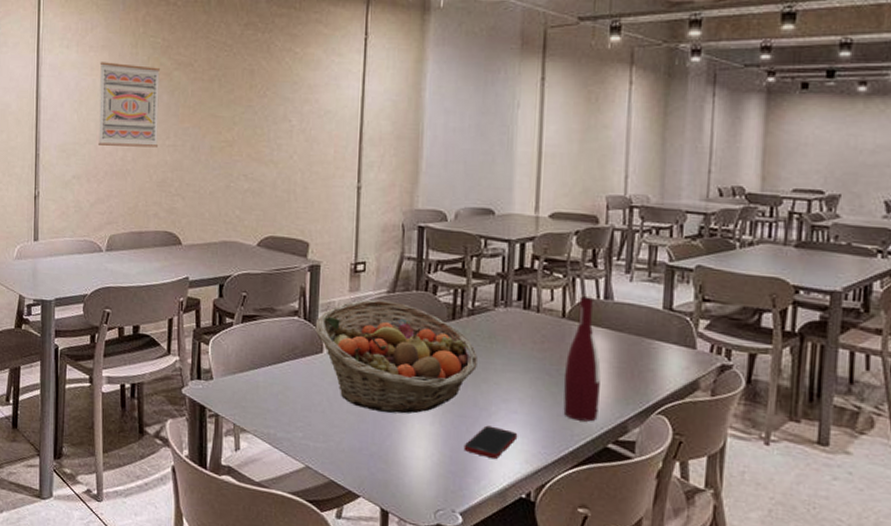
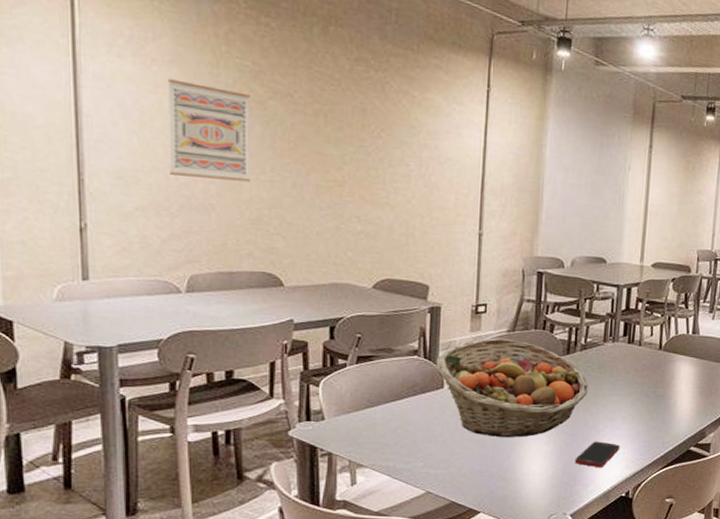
wine bottle: present [563,296,601,422] -> none [657,332,688,431]

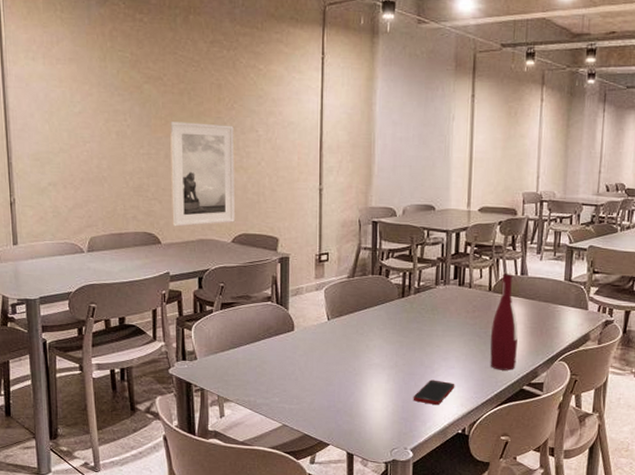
wall art: present [167,79,251,182] -> none [68,74,133,156]
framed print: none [299,146,380,268] -> present [170,122,235,227]
fruit basket: present [436,338,588,437] -> none [287,284,423,376]
wine bottle: none [657,332,688,431] -> present [490,274,518,371]

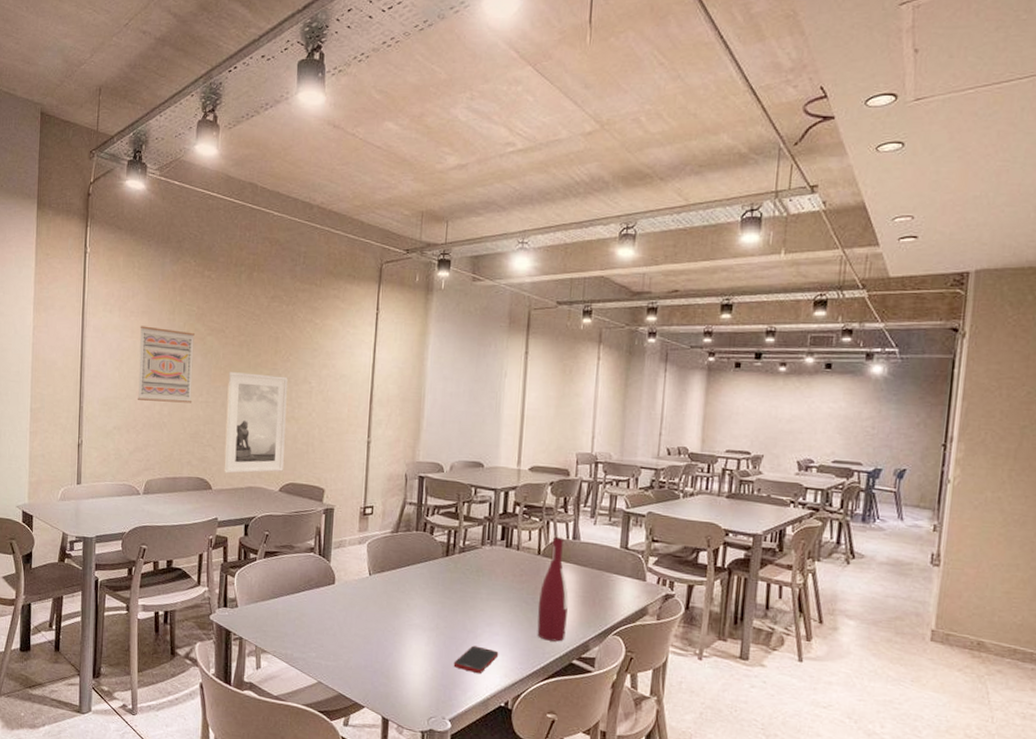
wall art: none [68,74,133,156] -> present [138,326,195,403]

